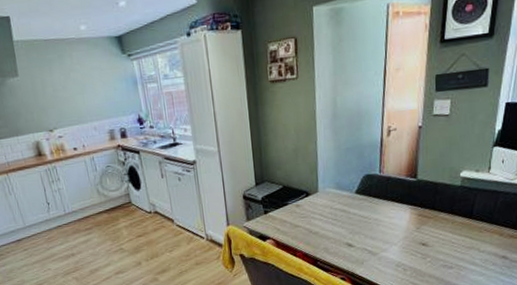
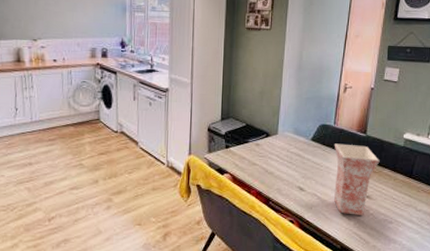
vase: none [381,191,435,265] -> present [333,143,380,215]

